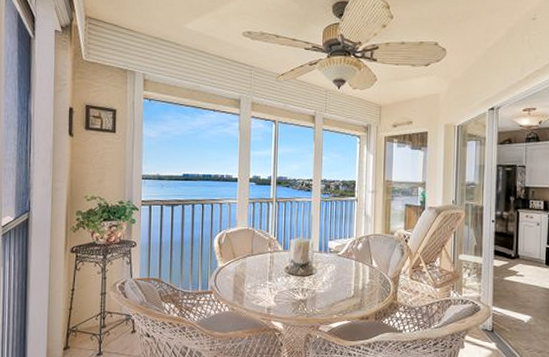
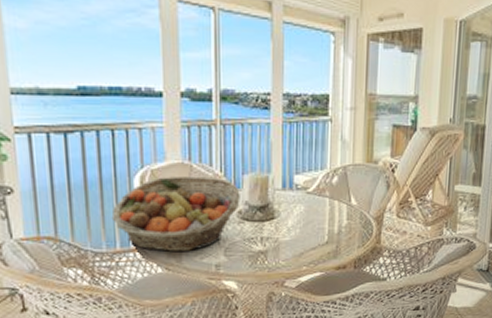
fruit basket: none [197,239,288,296] -> present [111,176,240,252]

